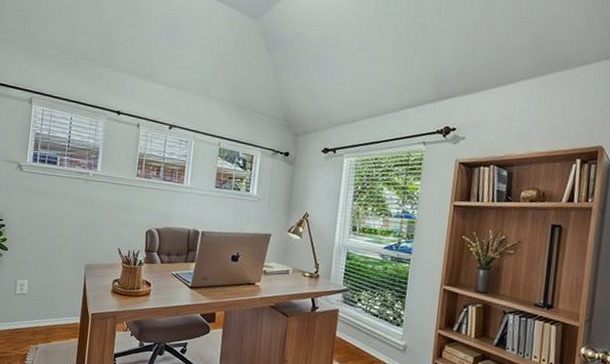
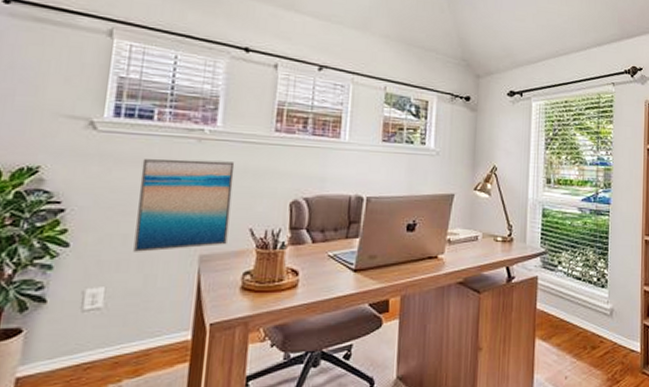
wall art: none [45,193,109,259] -> present [133,159,235,252]

